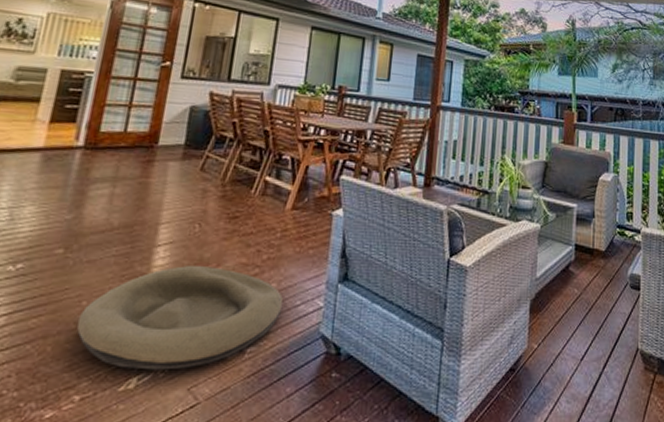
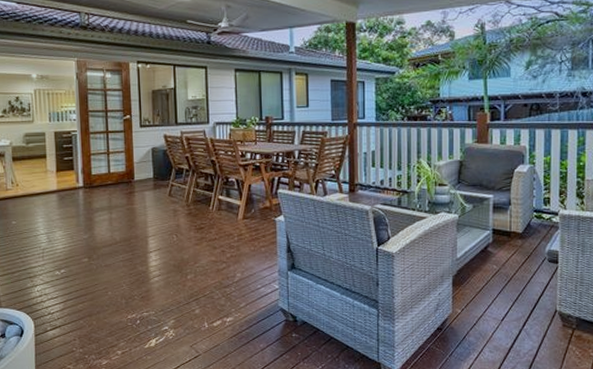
dog bed: present [76,265,284,370] -> none [108,264,248,335]

